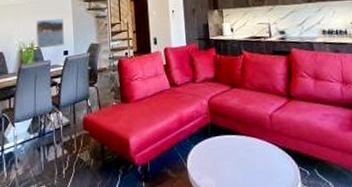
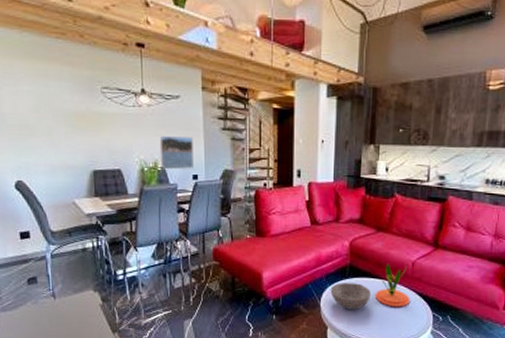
bowl: none [195,141,235,170] -> present [330,283,371,309]
plant: none [239,118,275,164] -> present [376,263,411,307]

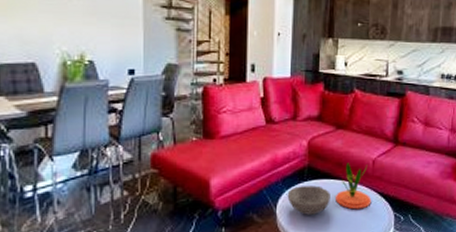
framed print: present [159,135,193,170] -> none [88,23,130,64]

